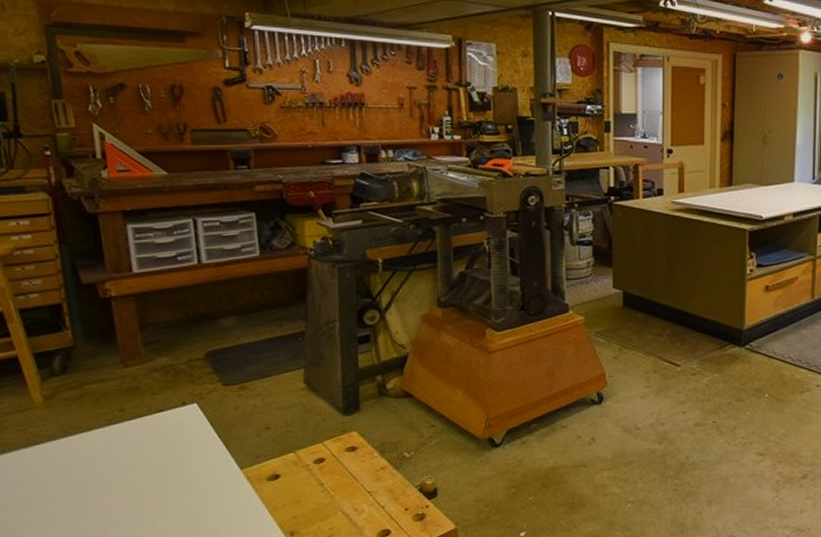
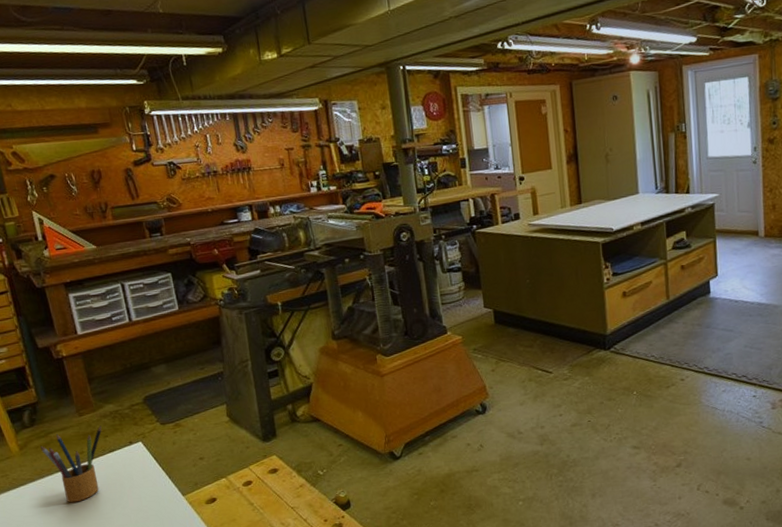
pencil box: none [71,380,150,468] -> present [40,425,102,503]

